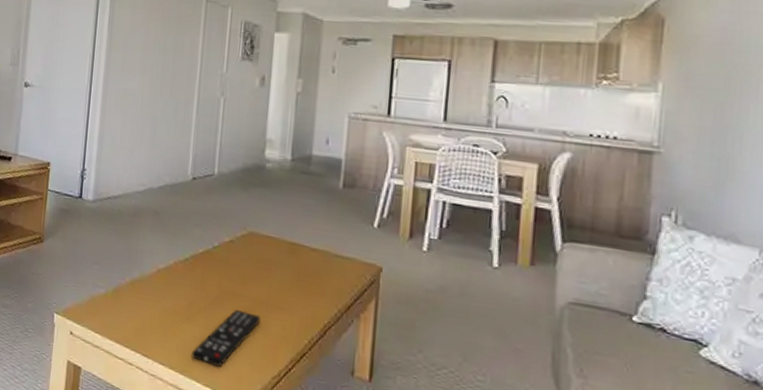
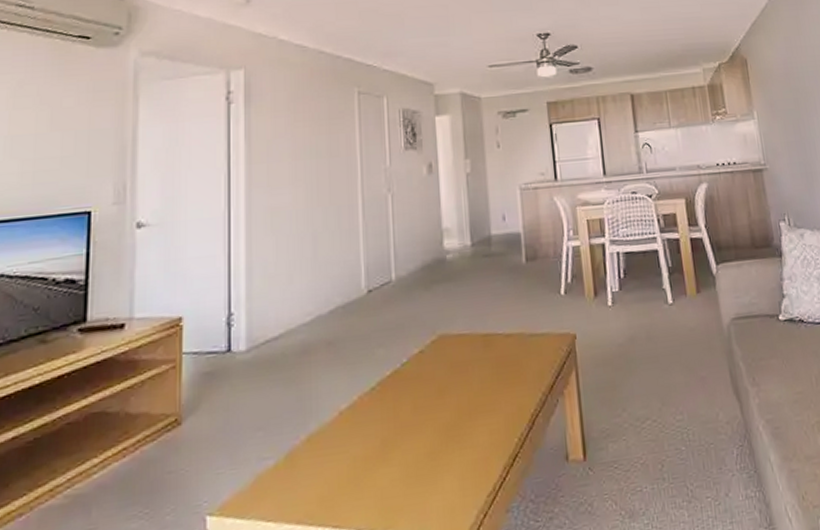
remote control: present [190,310,260,367] -> none [392,428,465,508]

